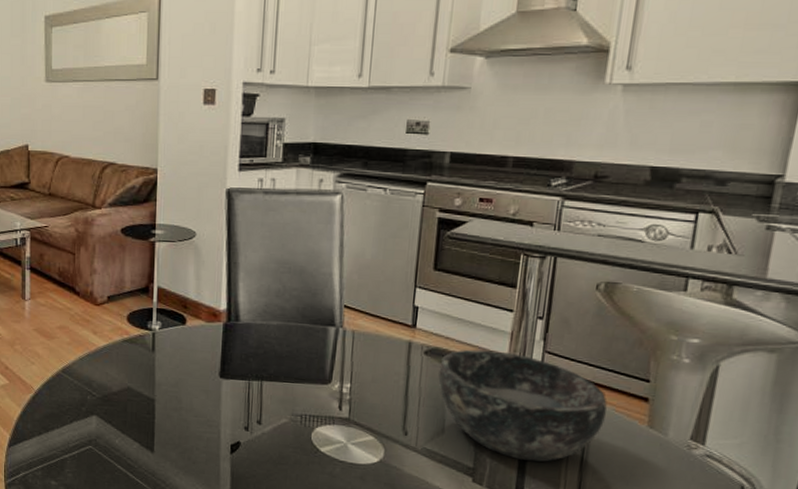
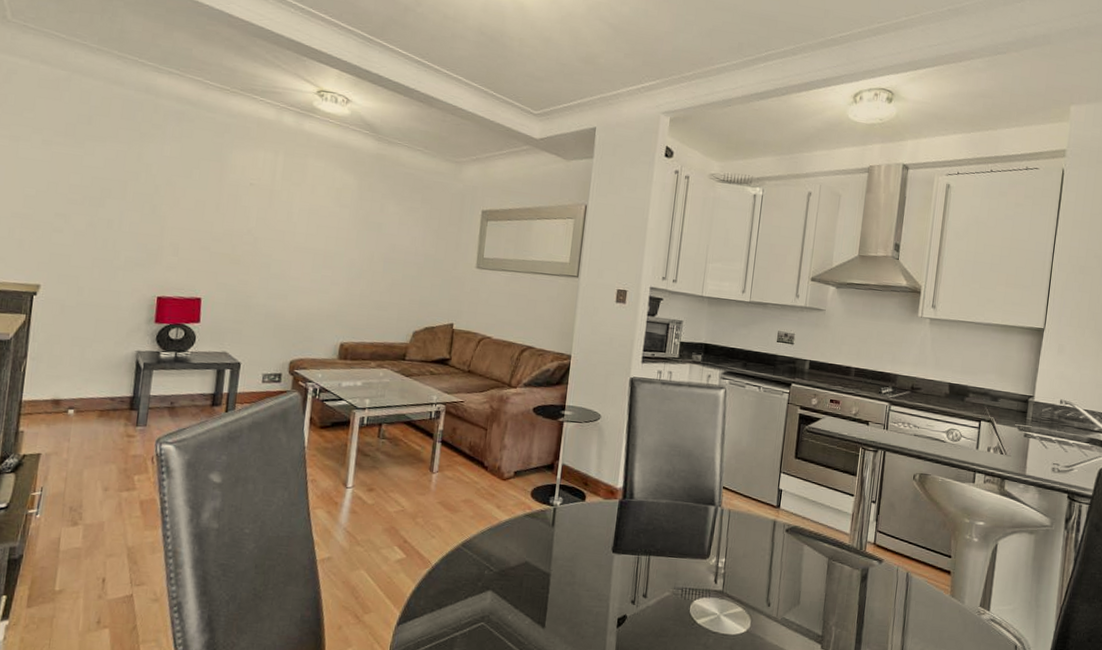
bowl: present [438,349,607,463] -> none [796,528,922,629]

